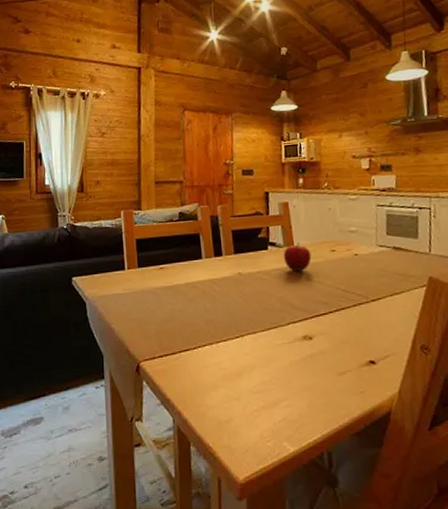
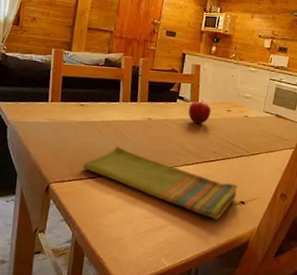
dish towel: none [173,310,363,388] -> present [83,146,237,220]

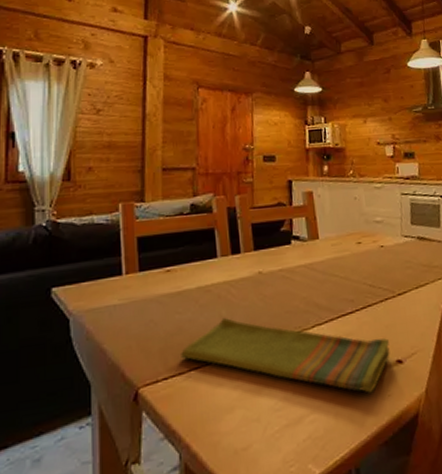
fruit: present [188,100,211,125] -> none [307,236,338,268]

